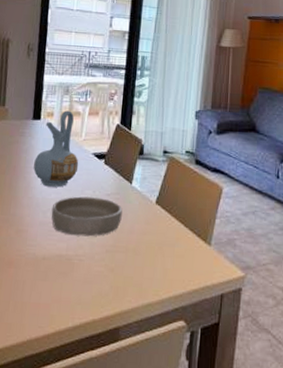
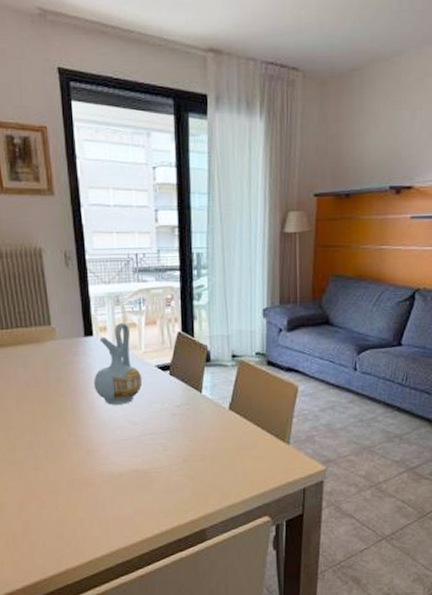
bowl: present [51,196,123,237] -> none [120,410,195,450]

